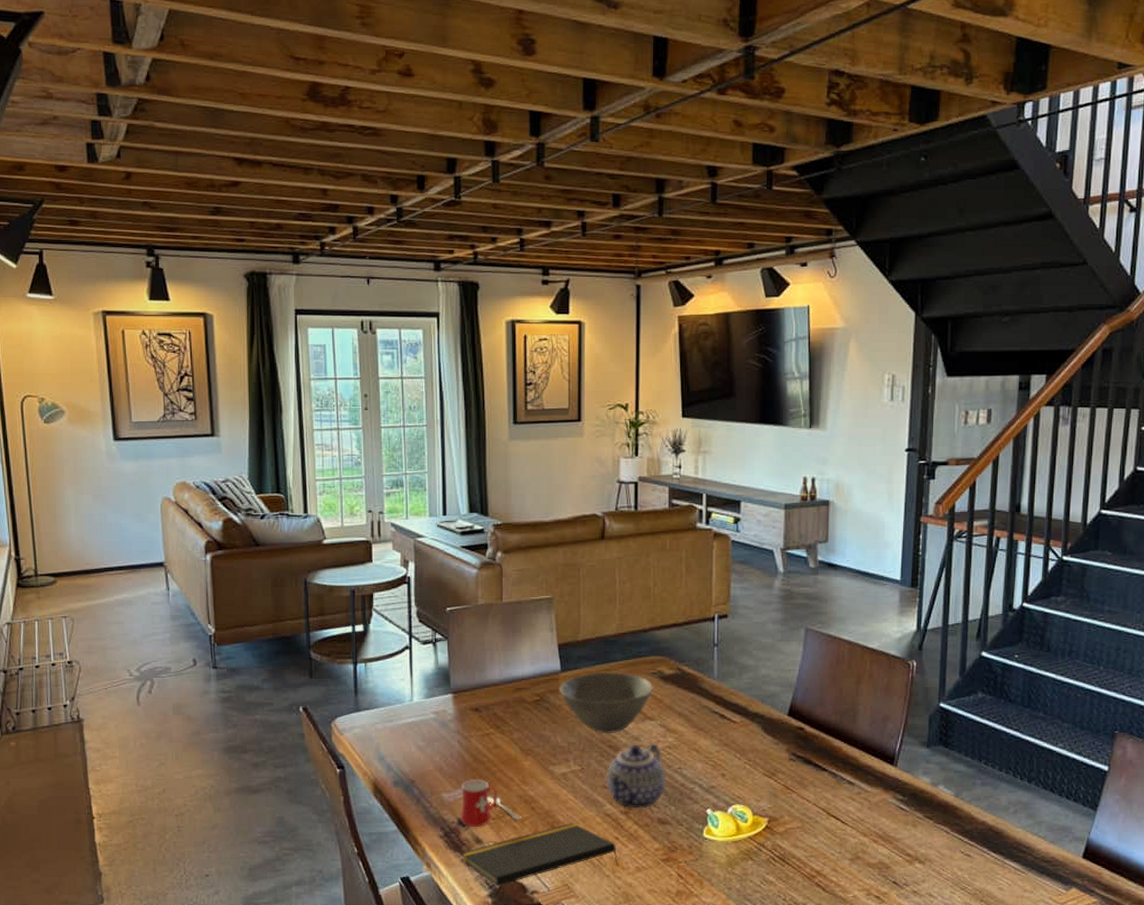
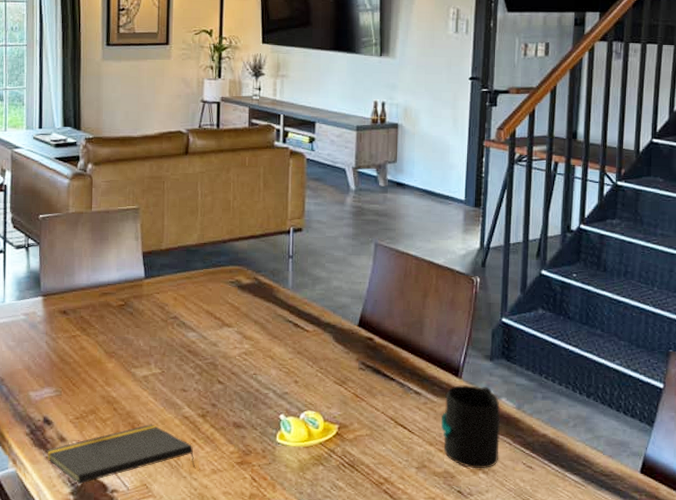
mug: present [460,778,521,828] -> none [46,378,103,426]
bowl: present [558,672,654,733] -> none [142,279,232,338]
teapot: present [606,742,666,809] -> none [184,348,242,412]
mug: none [876,772,938,859] -> present [441,384,501,469]

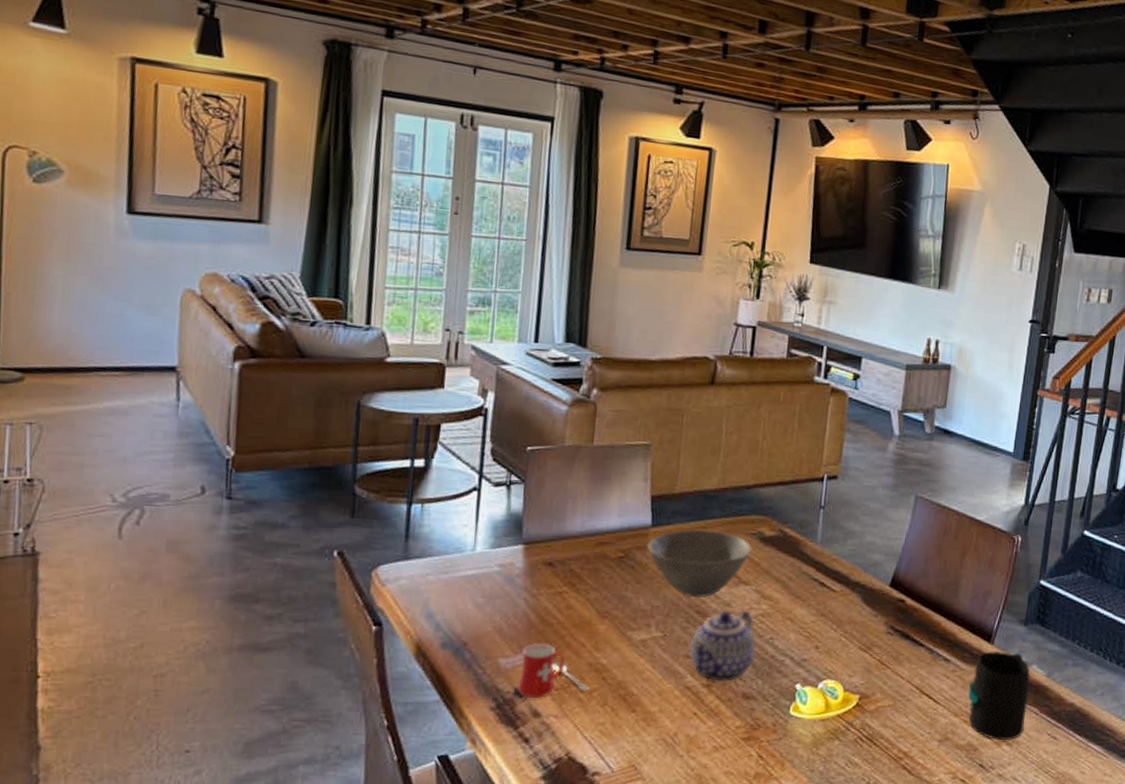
notepad: present [45,423,196,484] -> none [513,695,695,766]
mug: none [46,378,103,426] -> present [517,642,589,699]
bowl: none [142,279,232,338] -> present [647,529,753,597]
teapot: none [184,348,242,412] -> present [689,609,756,682]

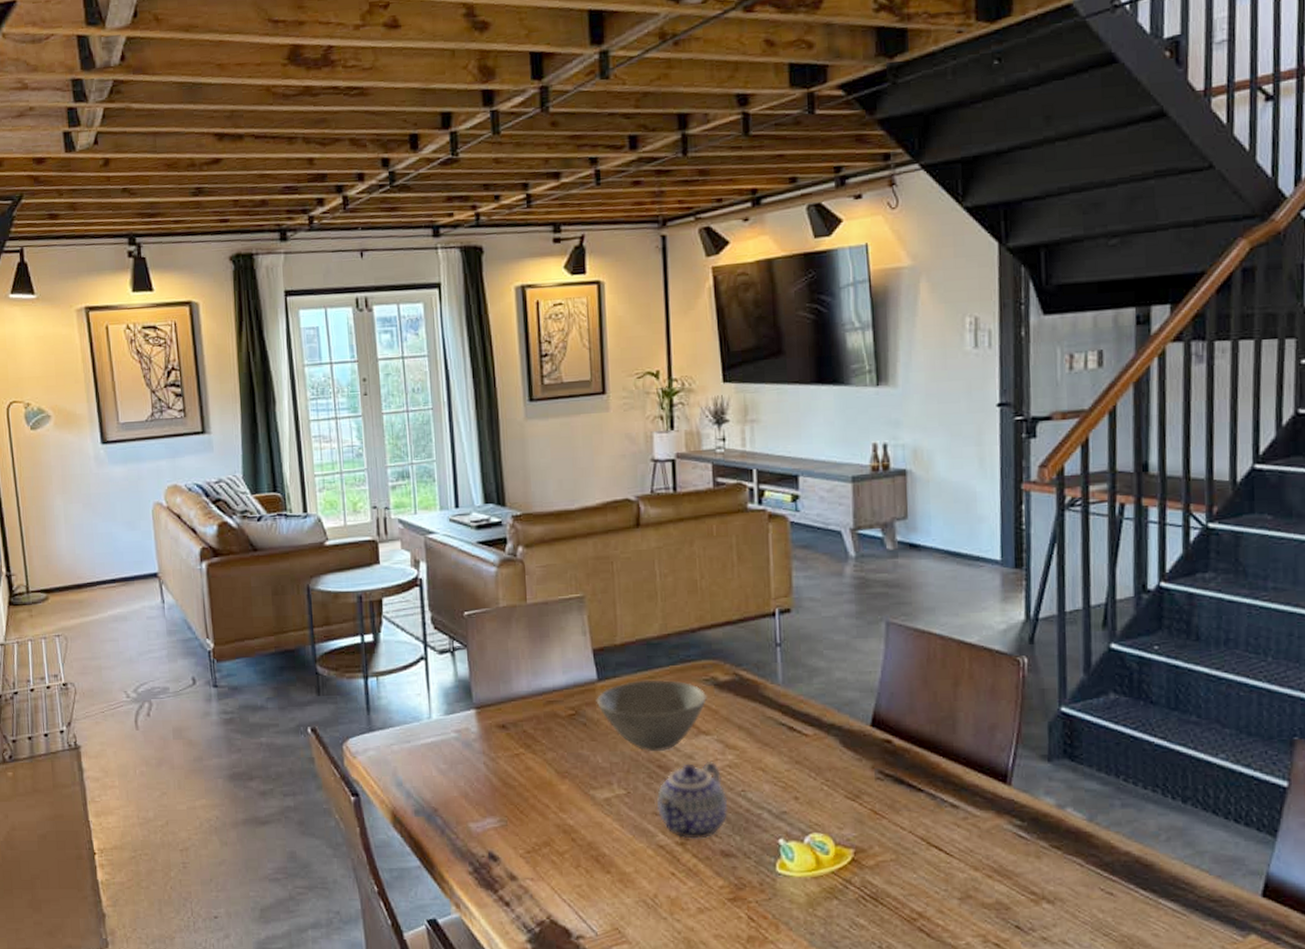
mug: present [517,642,589,699] -> none [490,806,560,862]
mug: present [968,650,1031,741] -> none [988,792,1068,898]

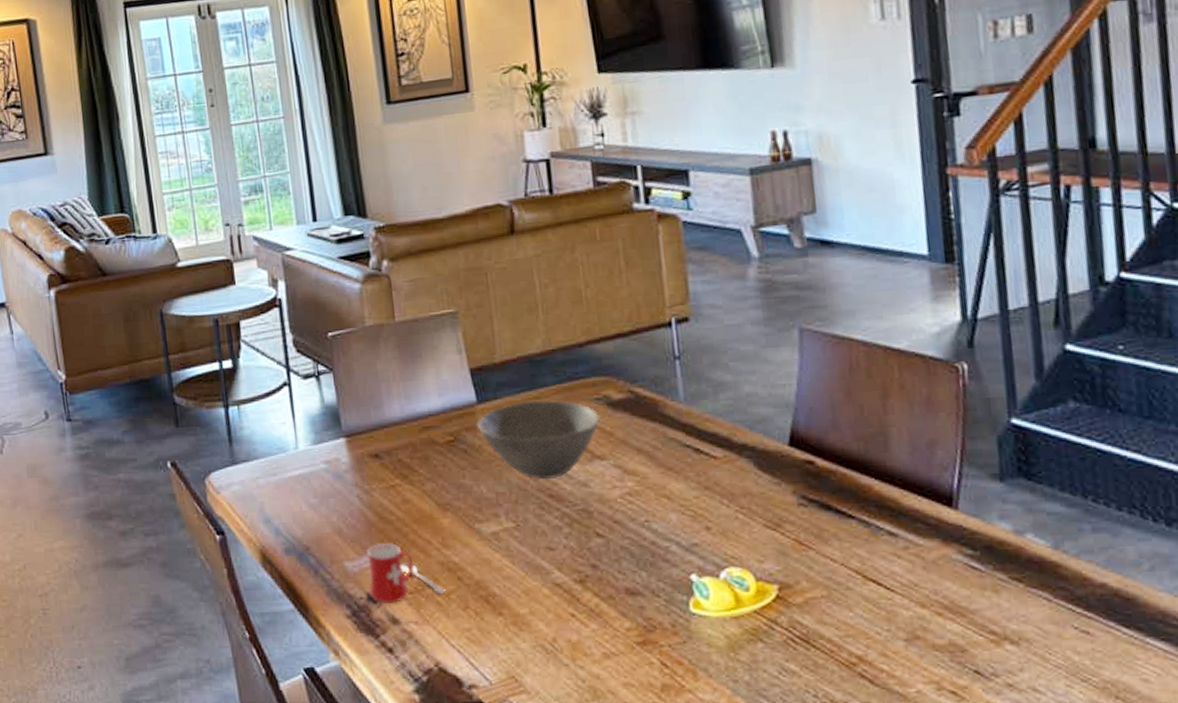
mug: none [490,806,560,862] -> present [367,542,446,605]
teapot: present [656,760,728,839] -> none [549,488,631,576]

